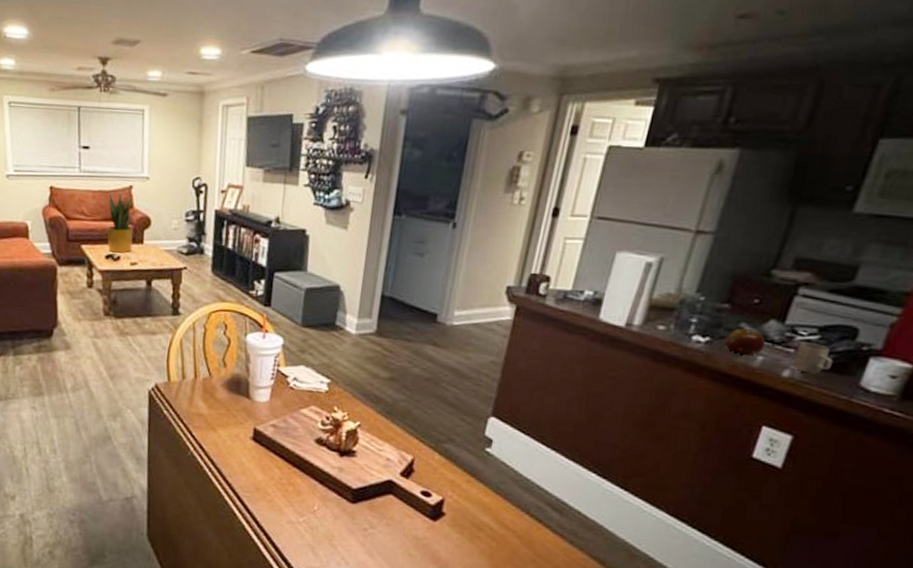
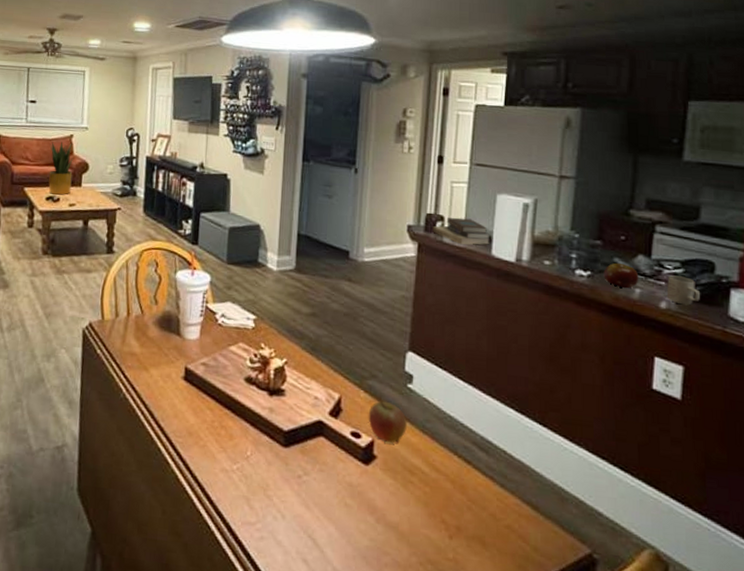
fruit: none [440,461,481,502] -> present [368,399,407,443]
books: none [535,277,600,309] -> present [433,217,489,245]

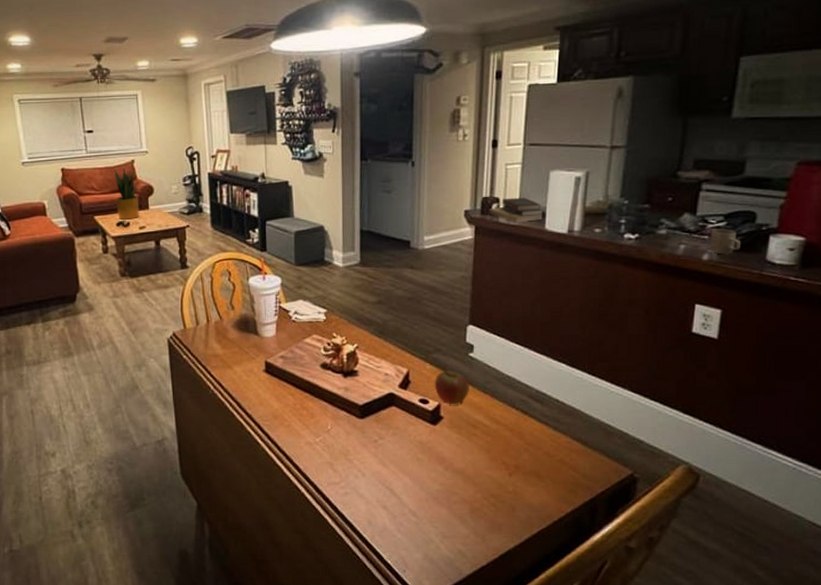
fruit: present [603,262,639,289] -> none [650,223,684,246]

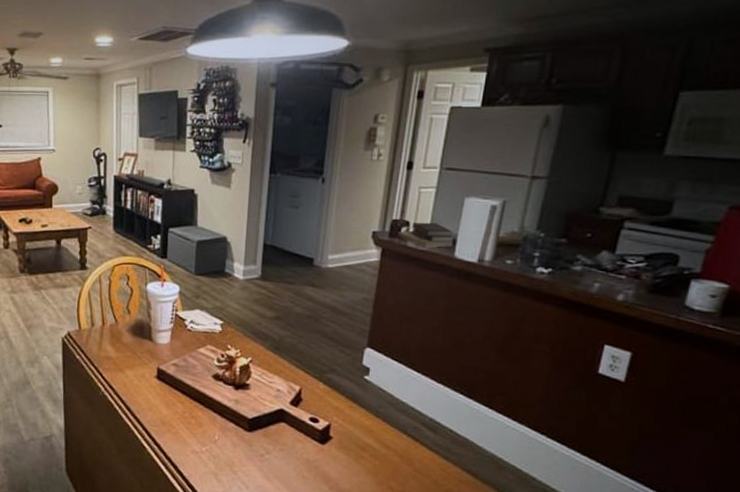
planter: present [113,168,139,220] -> none [18,165,44,217]
fruit: present [434,369,469,404] -> none [326,389,362,426]
mug: present [709,229,742,255] -> none [625,269,661,297]

